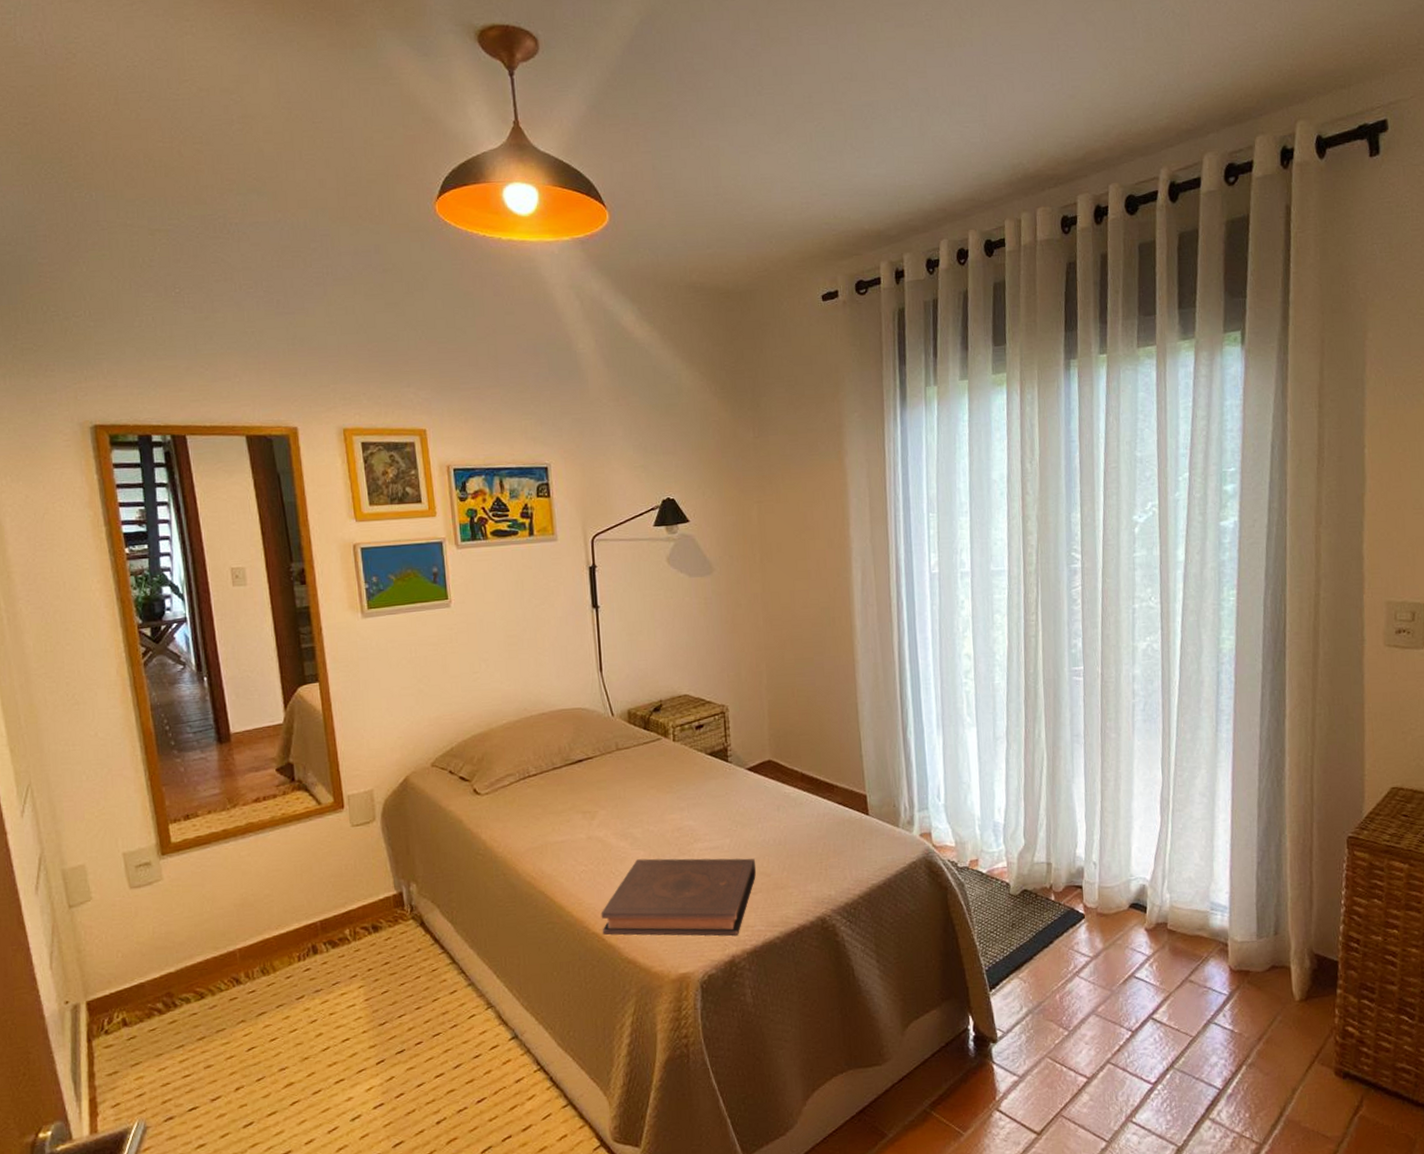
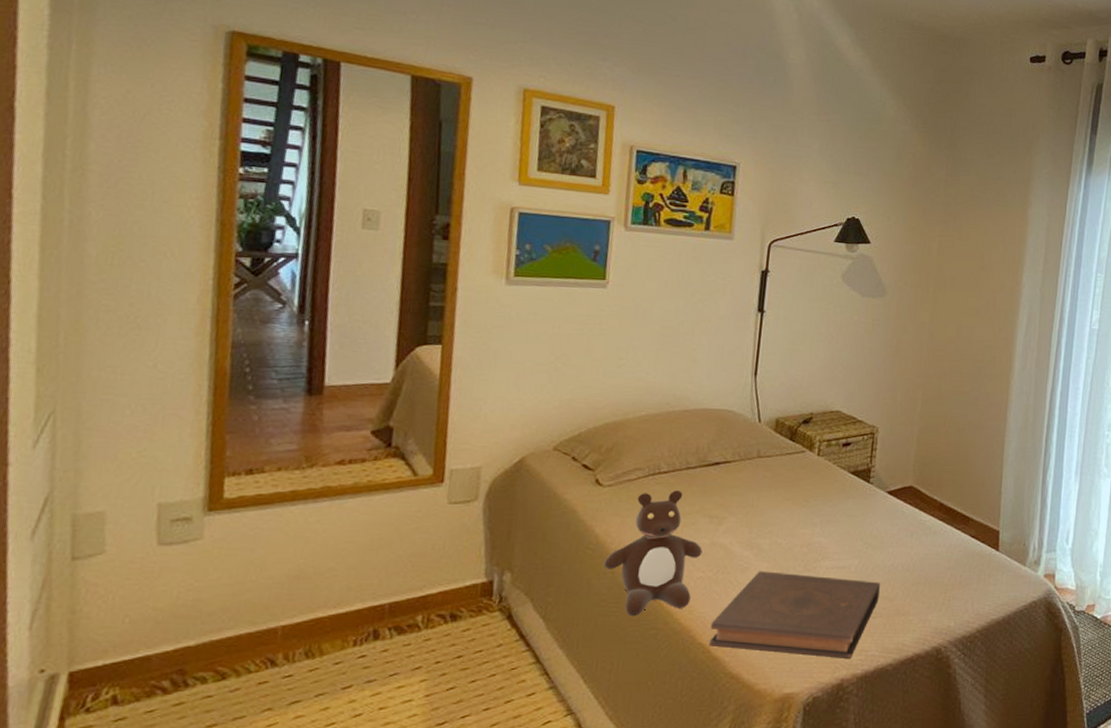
stuffed animal: none [494,791,581,914] -> present [603,490,703,617]

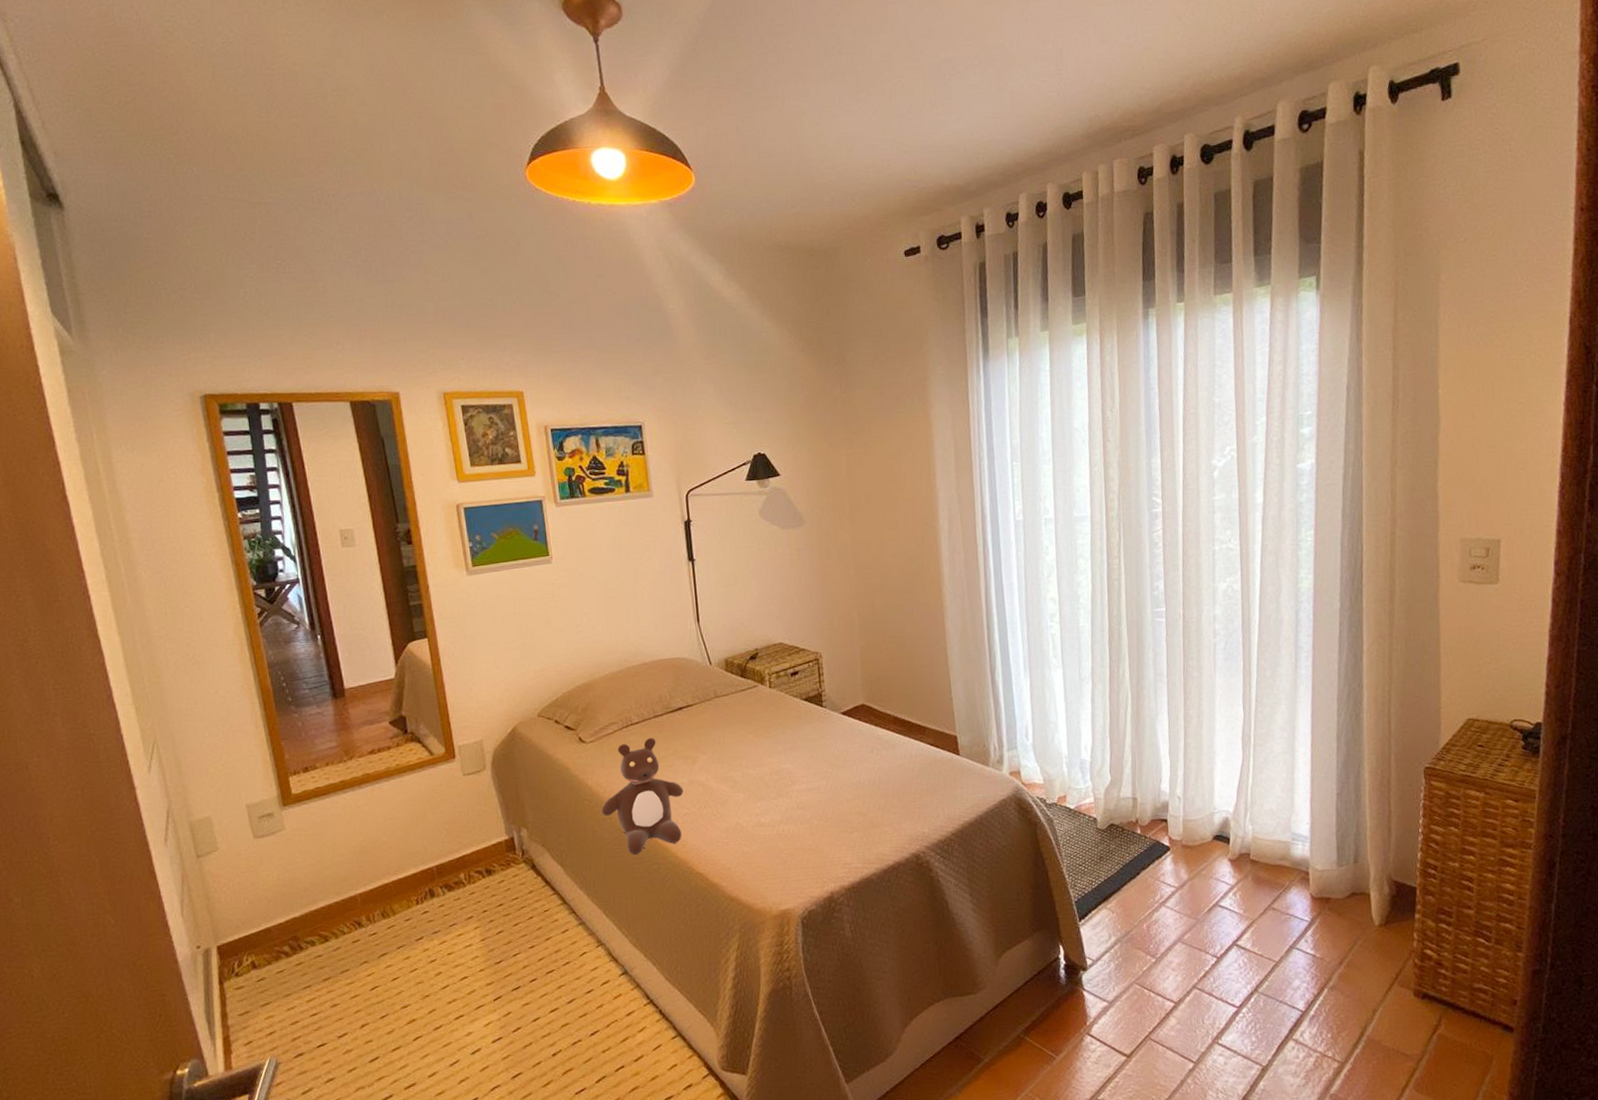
book: present [708,571,880,658] -> none [704,799,852,874]

